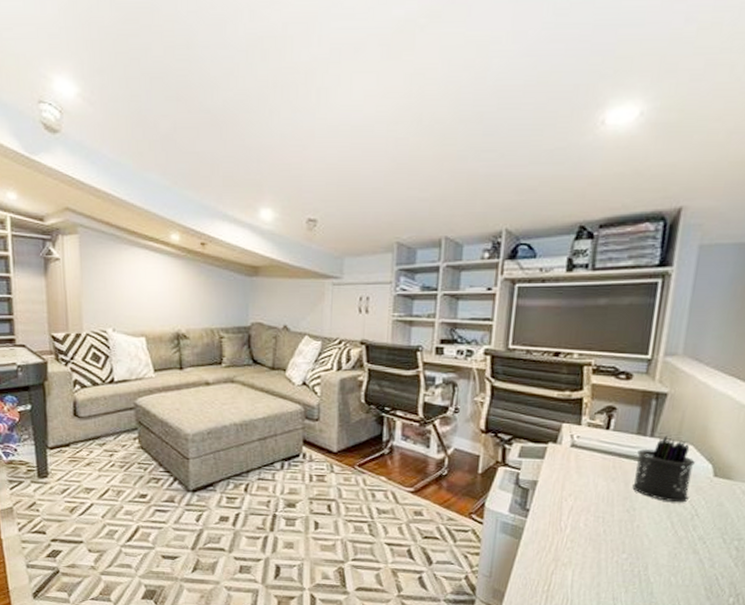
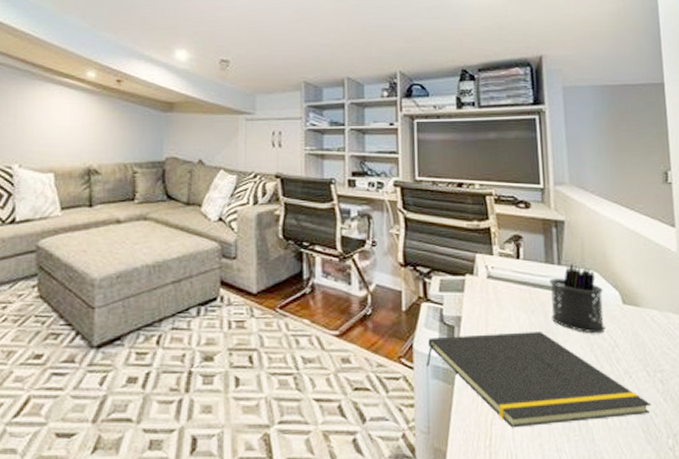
notepad: none [496,497,720,578] -> present [426,332,652,428]

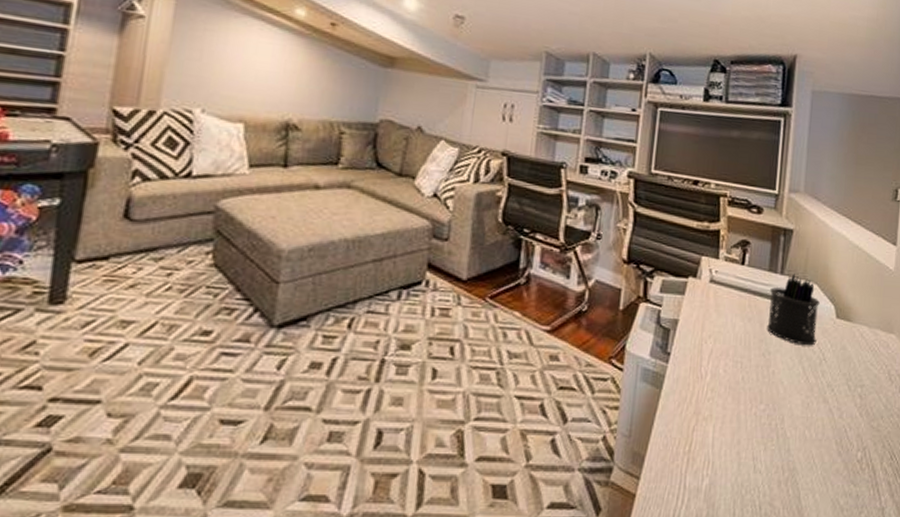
notepad: present [426,332,652,428] -> none [637,339,848,435]

